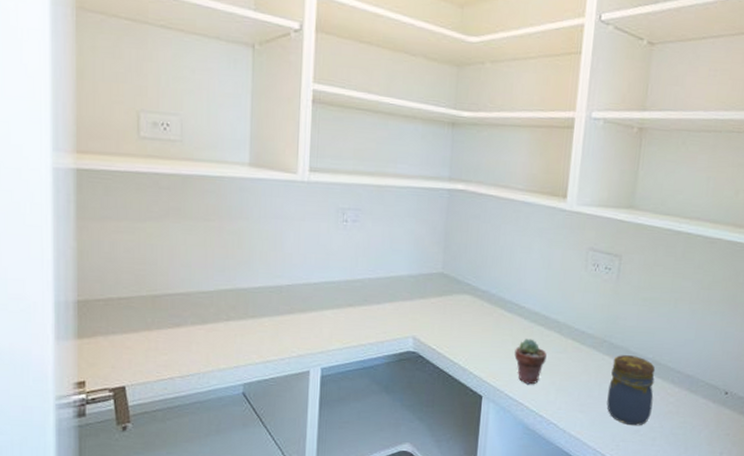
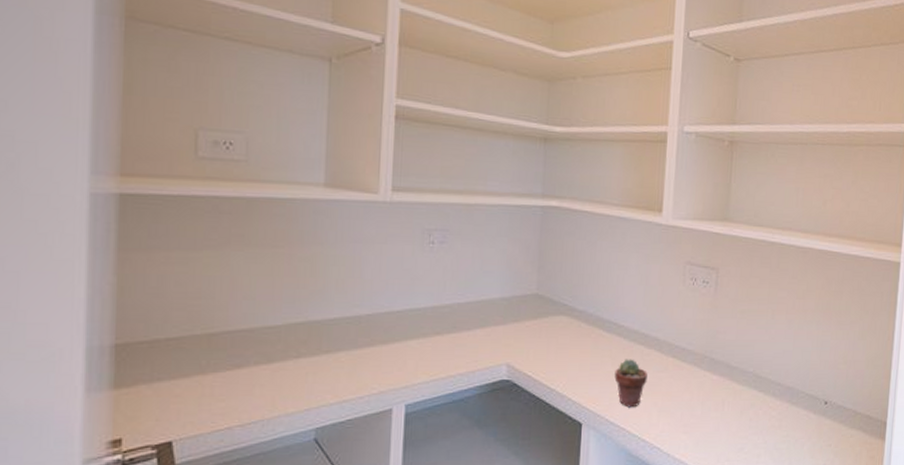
jar: present [606,355,656,426] -> none [710,370,757,444]

